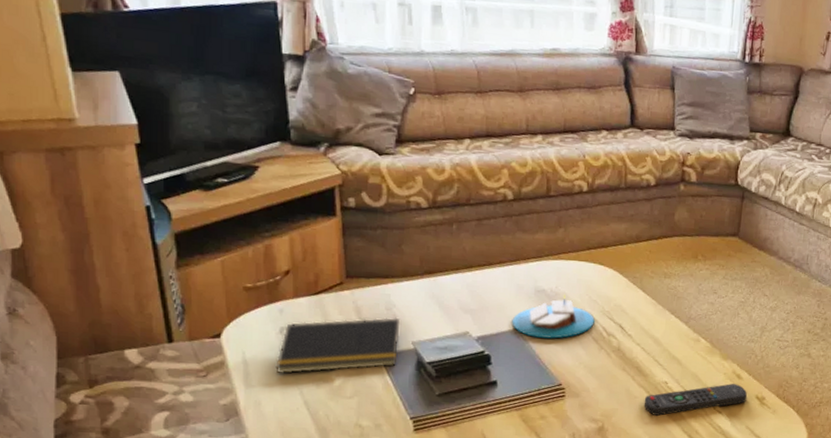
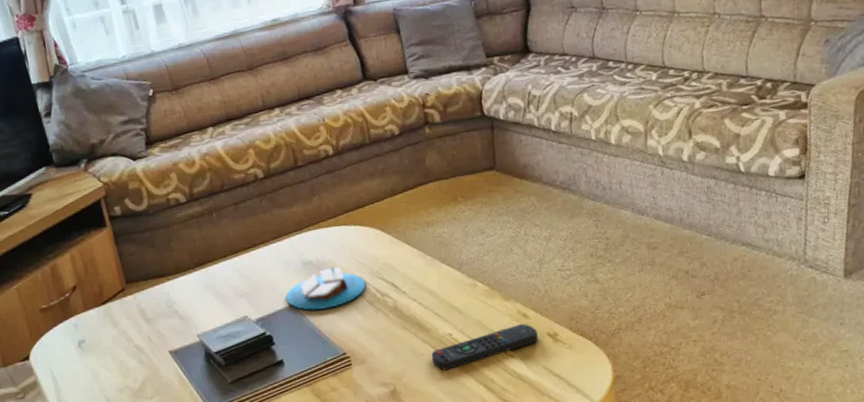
notepad: present [275,317,401,375] -> none [80,313,187,385]

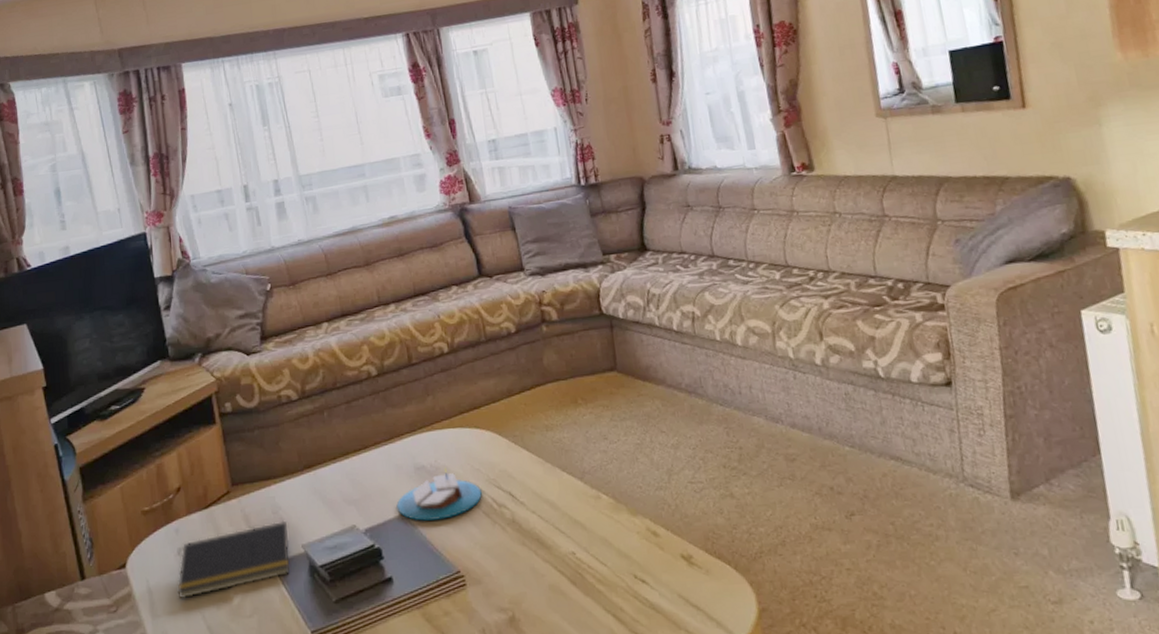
notepad: none [80,313,187,385] -> present [177,520,290,599]
remote control: present [431,324,539,370] -> none [553,543,672,595]

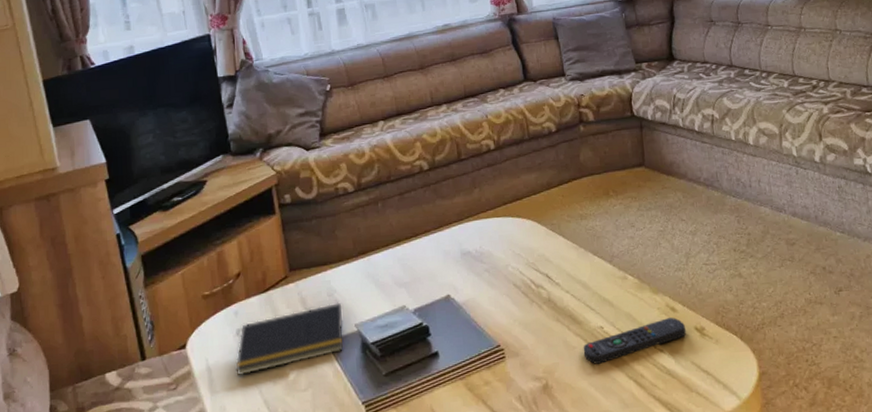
candle: present [396,468,482,521] -> none [444,253,522,301]
remote control: none [553,543,672,595] -> present [583,317,687,364]

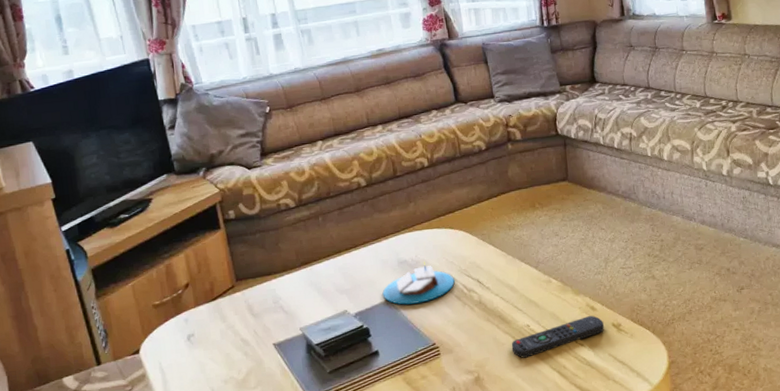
notepad: present [235,302,343,376] -> none [187,308,289,377]
candle: none [444,253,522,301] -> present [382,262,455,305]

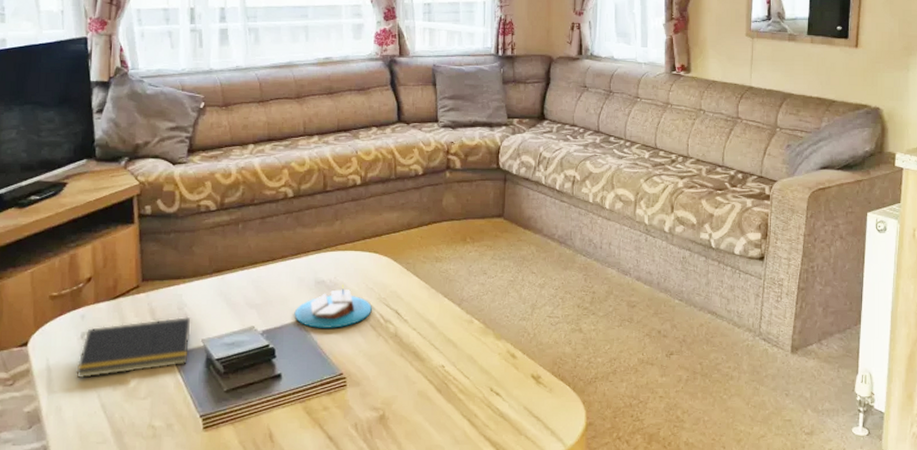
notepad: none [187,308,289,377] -> present [76,316,191,379]
remote control: present [511,316,605,358] -> none [422,364,523,401]

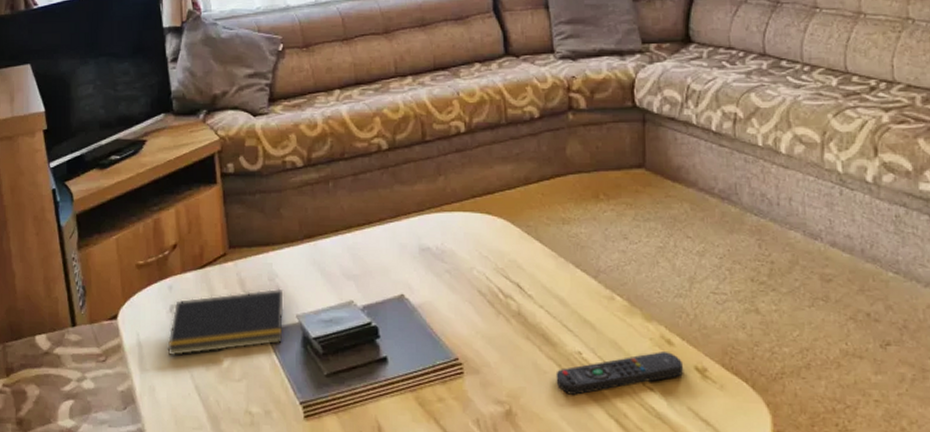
candle: present [294,285,372,328] -> none [397,252,488,304]
remote control: none [422,364,523,401] -> present [556,352,684,395]

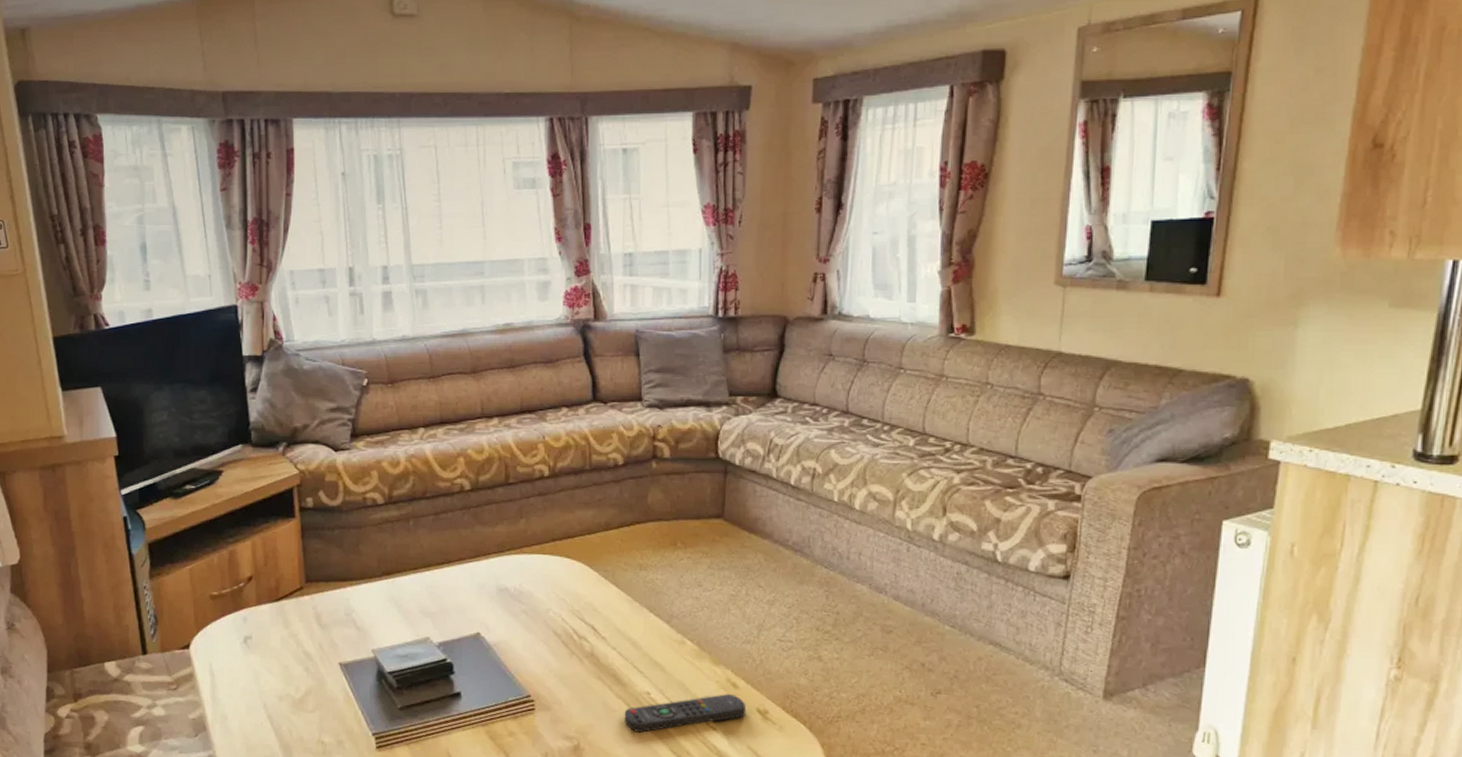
notepad: present [167,288,284,357] -> none [240,623,360,687]

